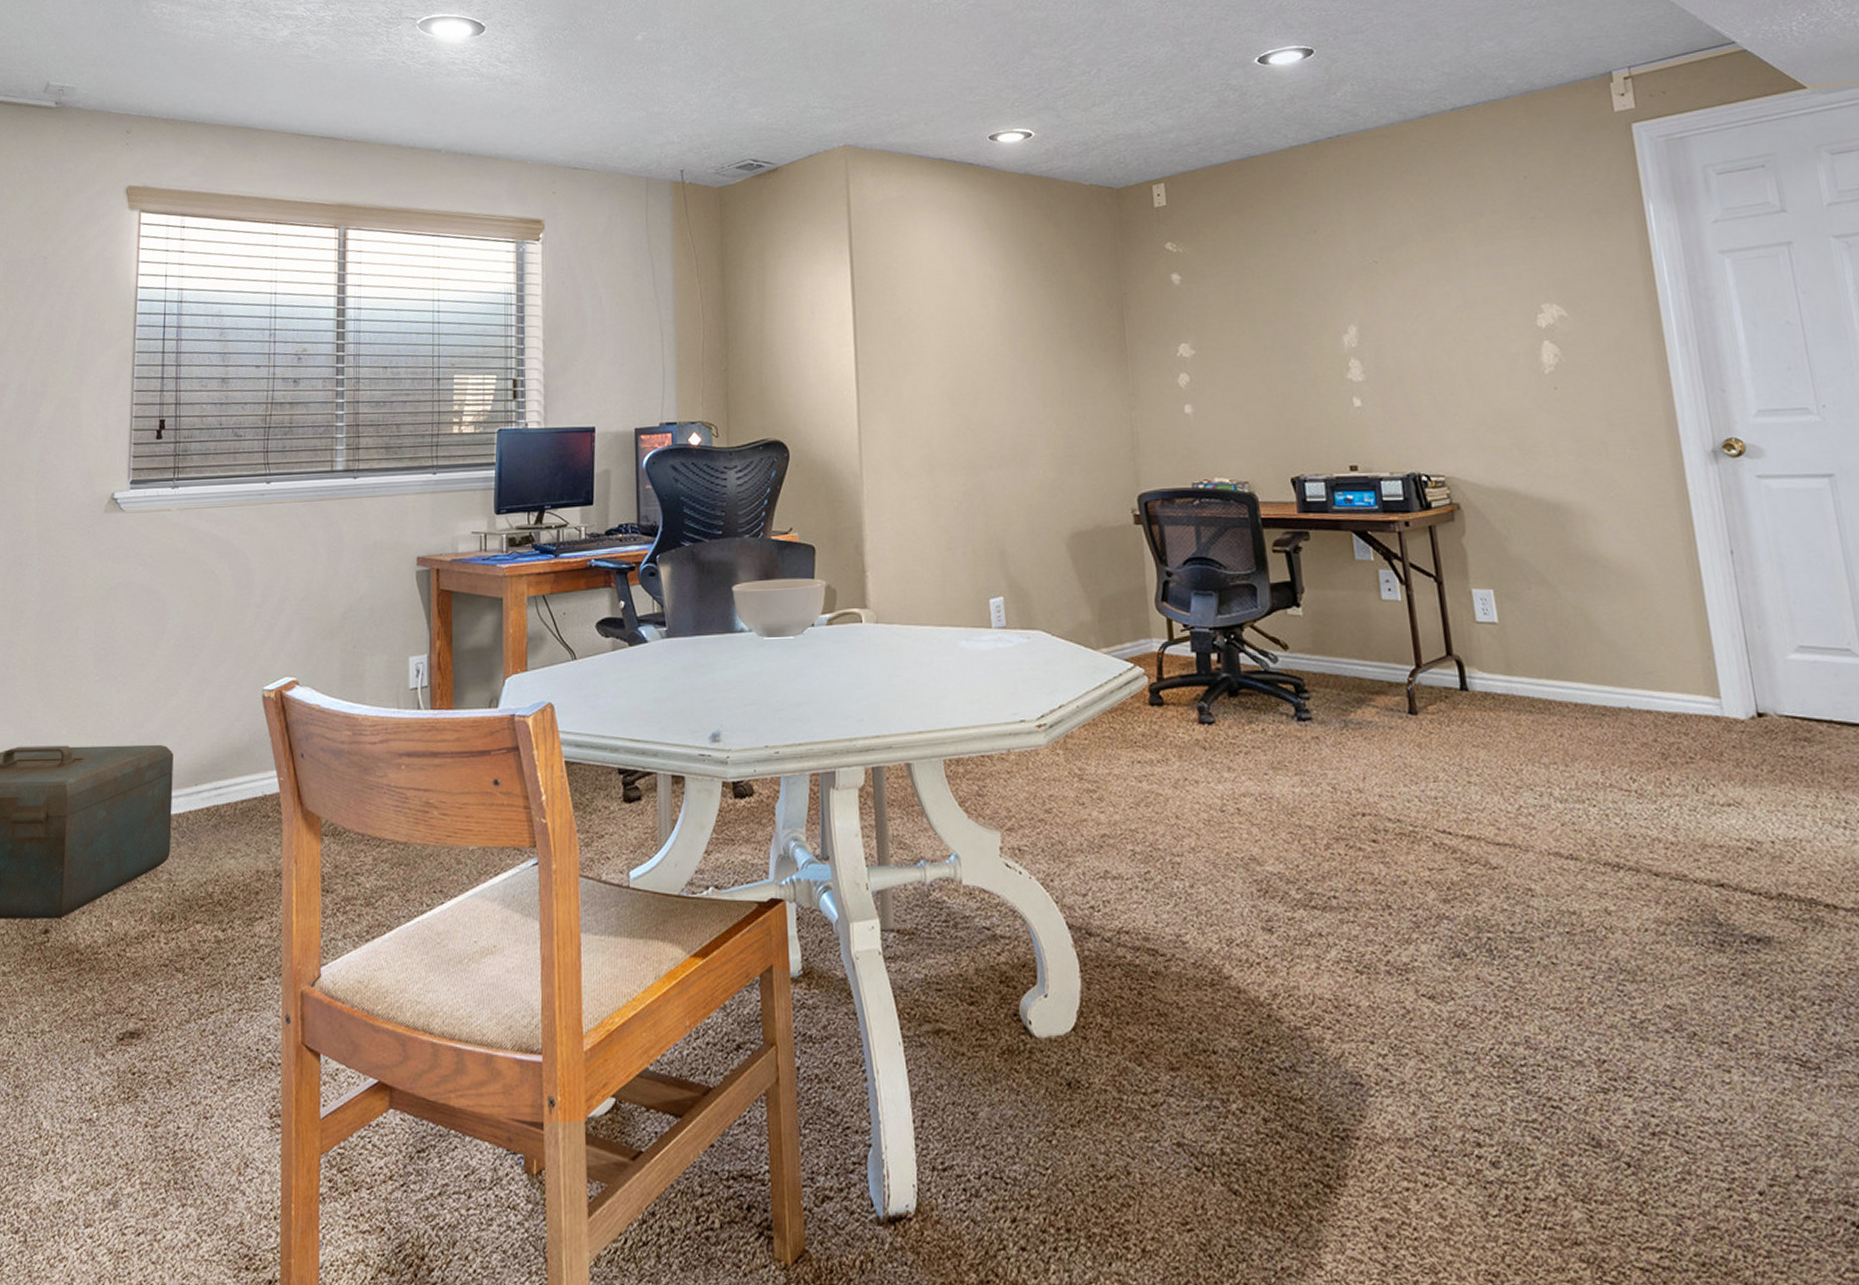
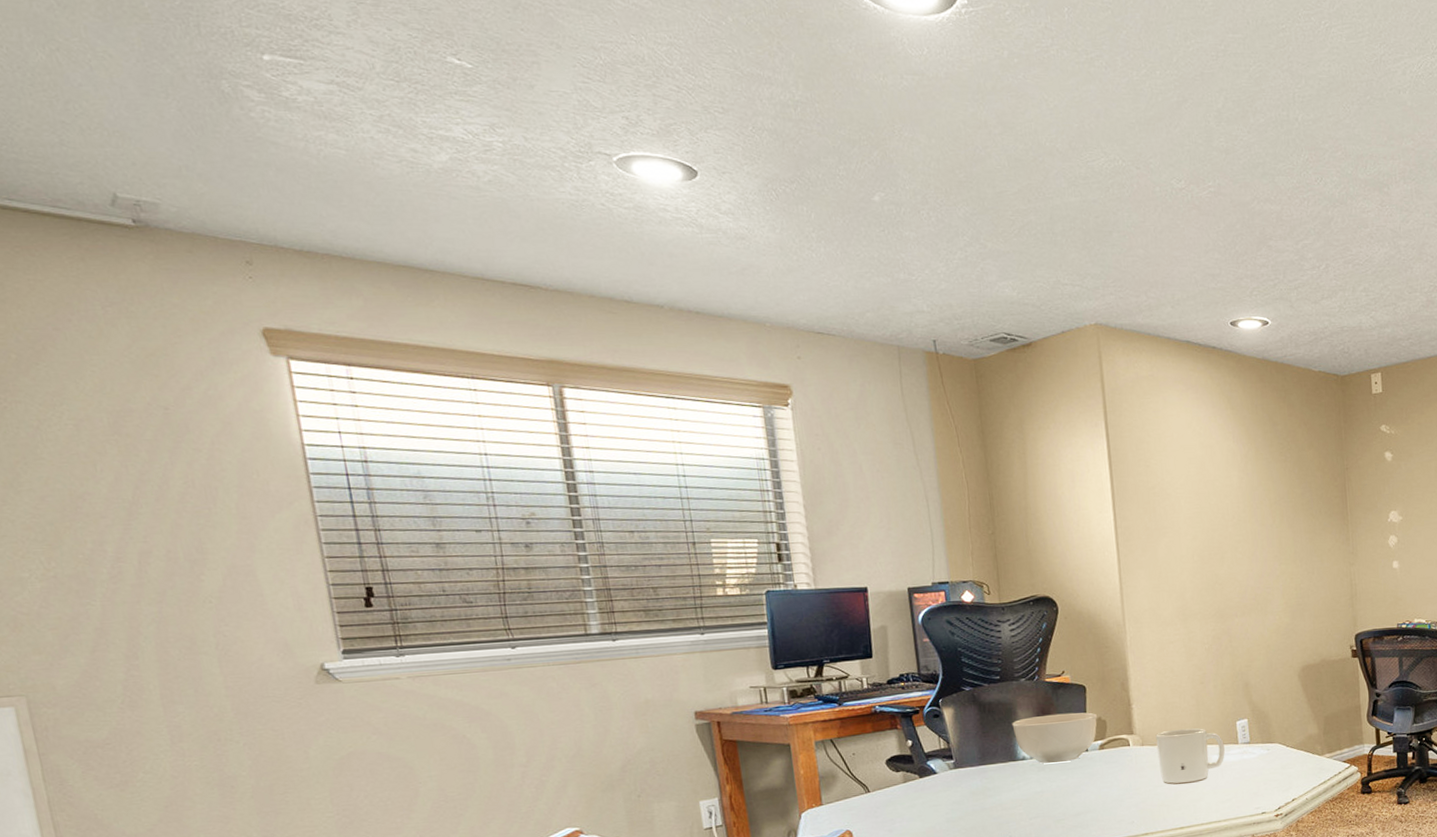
mug: none [893,604,975,676] -> present [1155,727,1225,785]

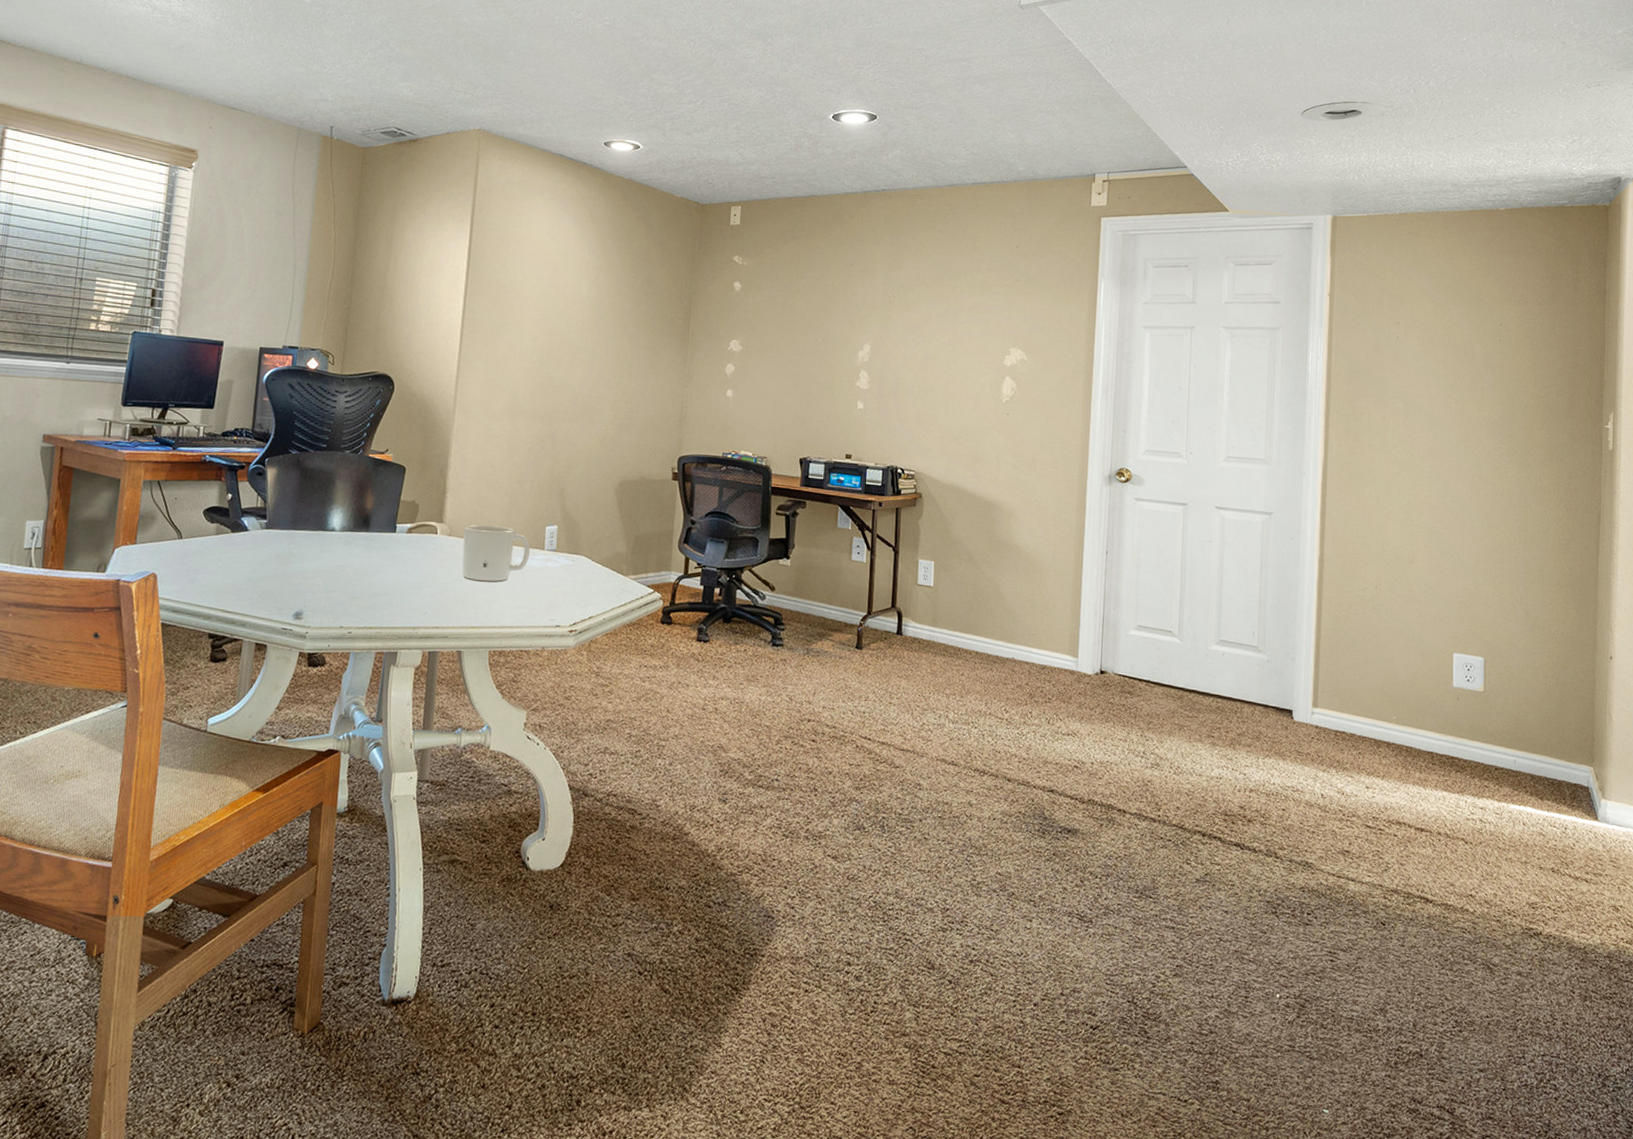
bowl: present [1012,712,1097,764] -> none [328,489,411,540]

